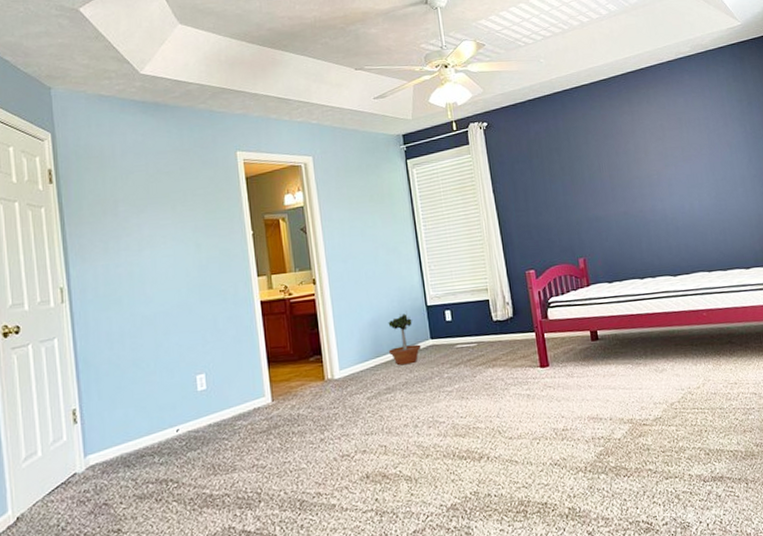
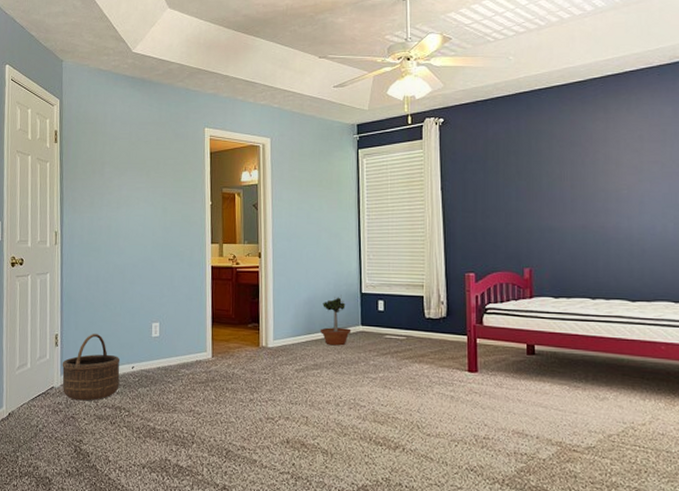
basket: none [84,399,163,484] -> present [62,334,121,401]

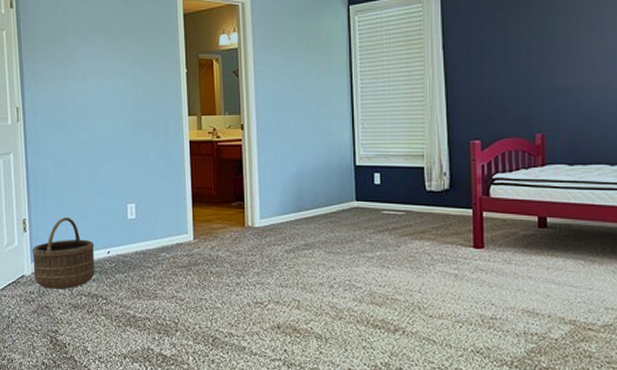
potted tree: present [319,295,351,346] -> none [310,168,345,224]

